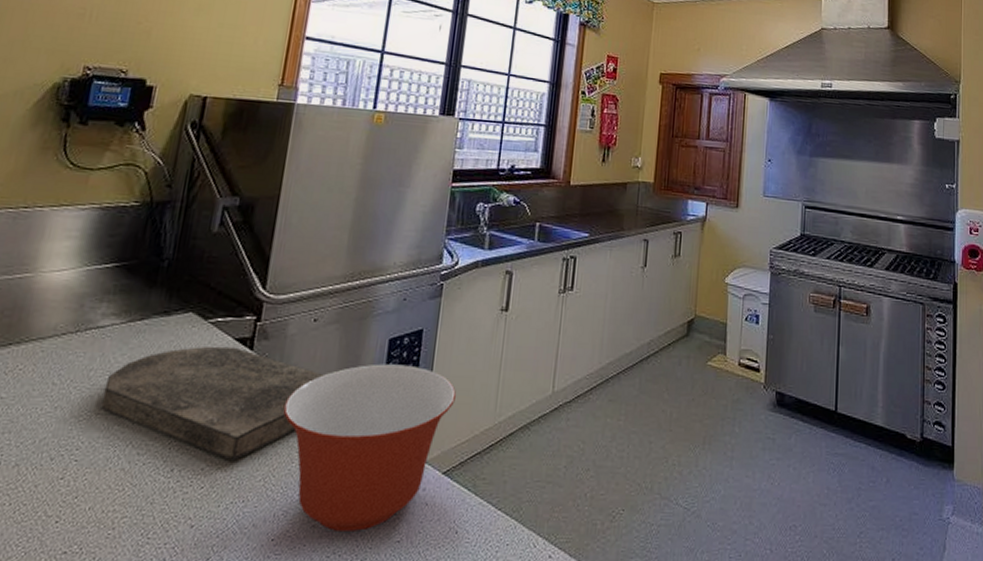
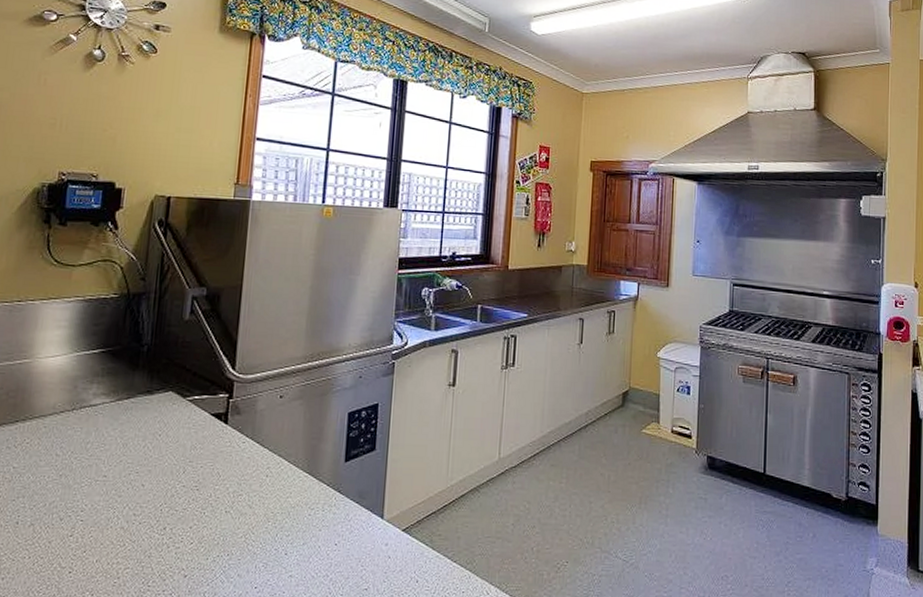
cutting board: present [100,346,325,461] -> none [99,421,293,520]
mixing bowl: present [283,364,456,531] -> none [257,435,411,580]

